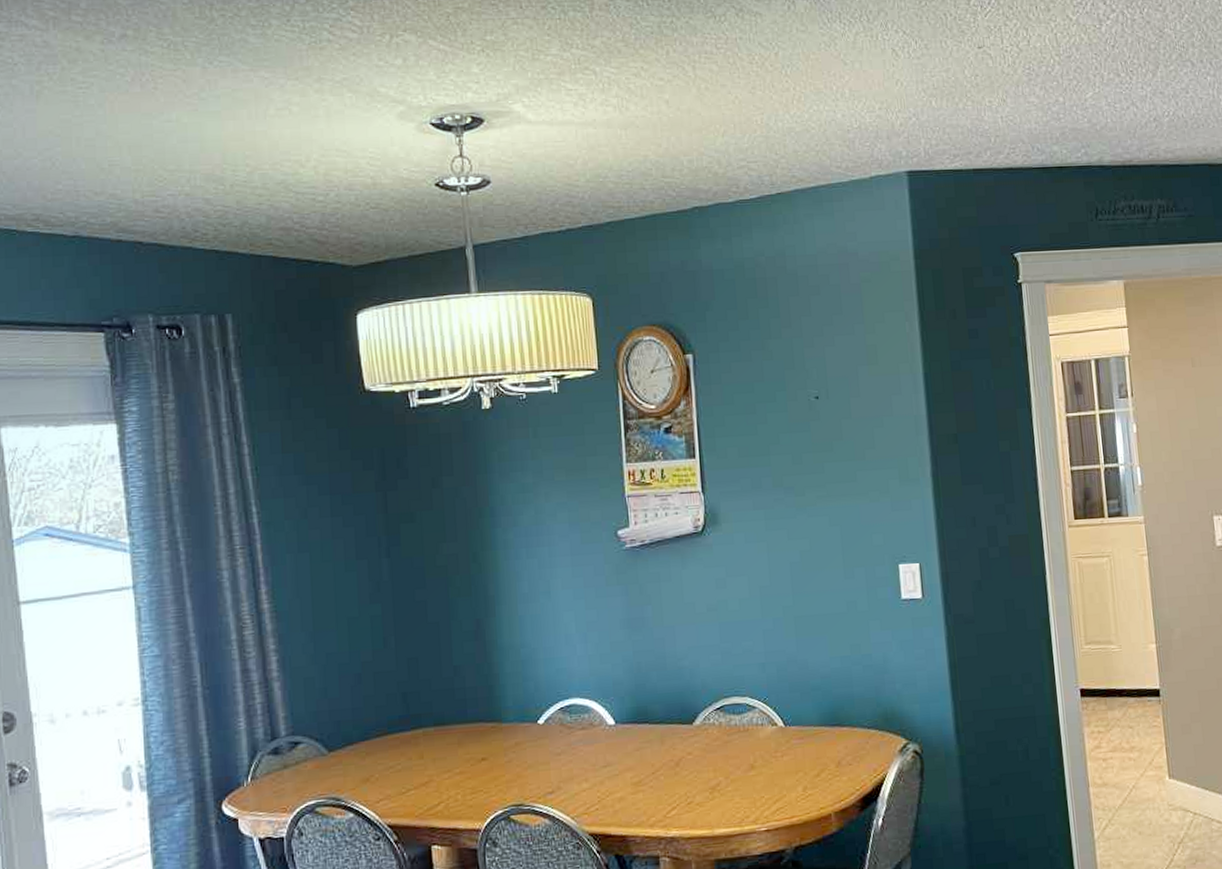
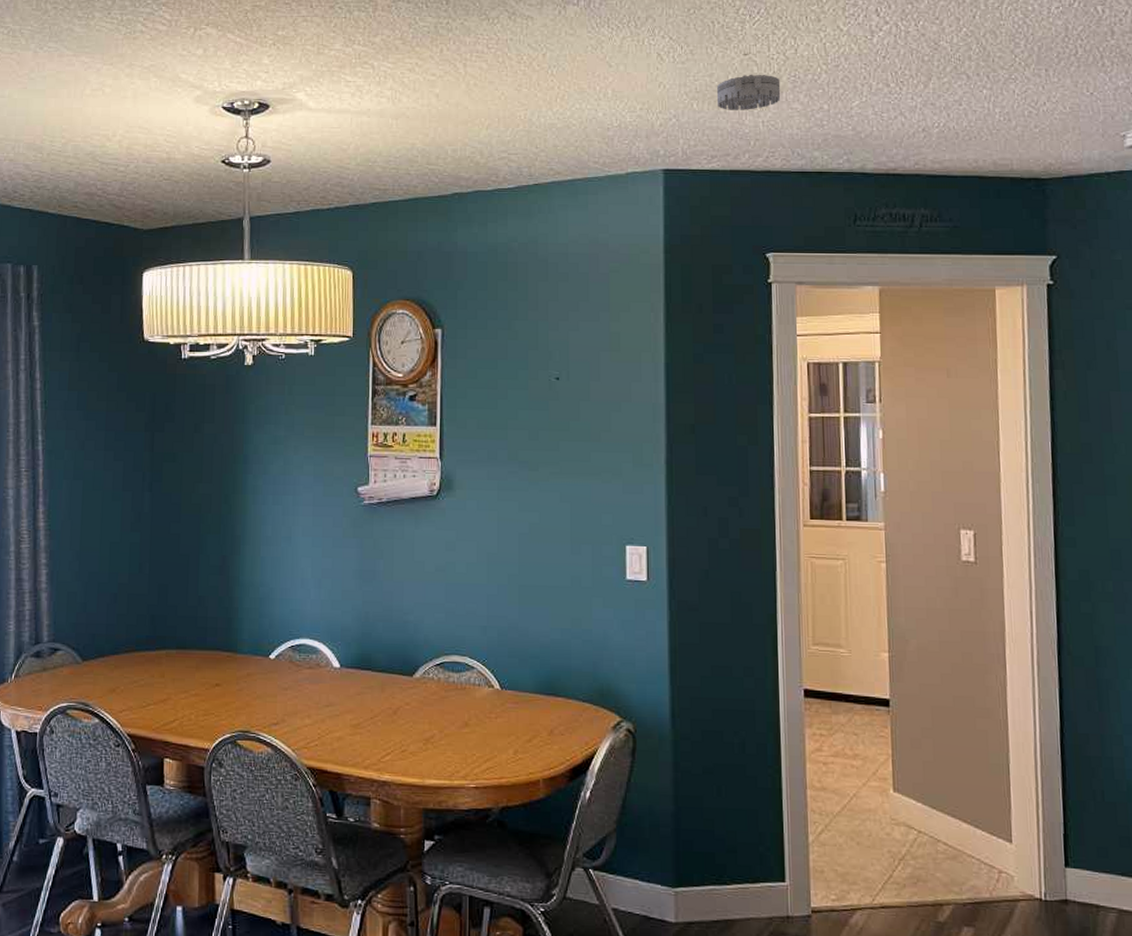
smoke detector: none [953,67,1017,107] -> present [716,74,781,110]

